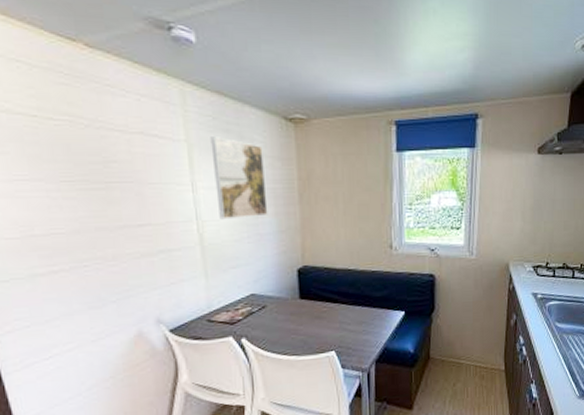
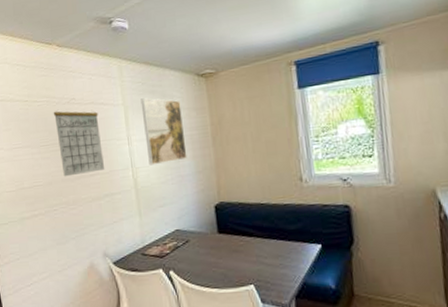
calendar: none [80,136,160,225] -> present [53,111,105,177]

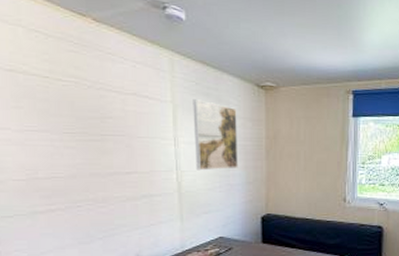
calendar: present [53,111,105,177] -> none [83,95,145,171]

